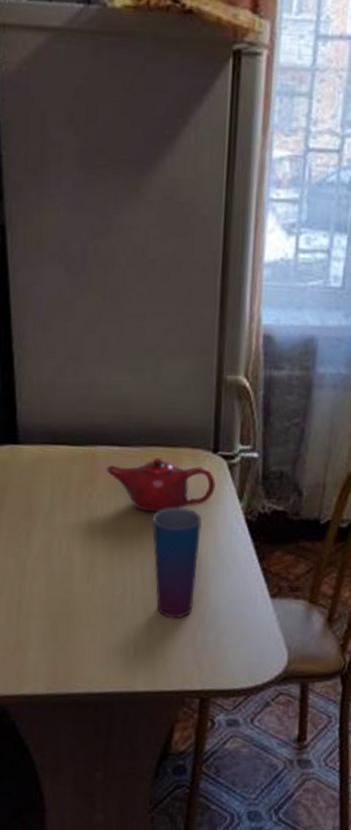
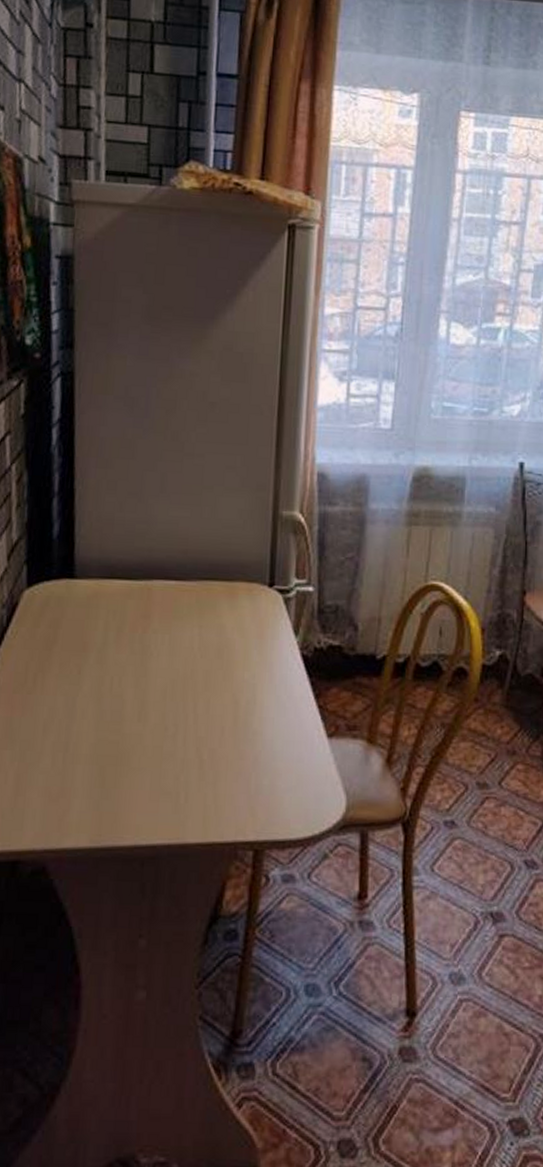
teapot: present [106,458,216,513] -> none [161,592,271,648]
cup: present [152,507,202,619] -> none [206,642,258,762]

